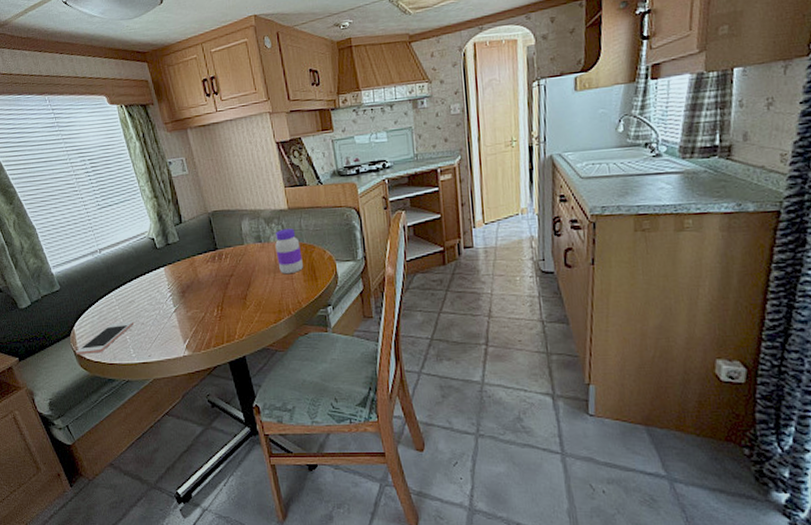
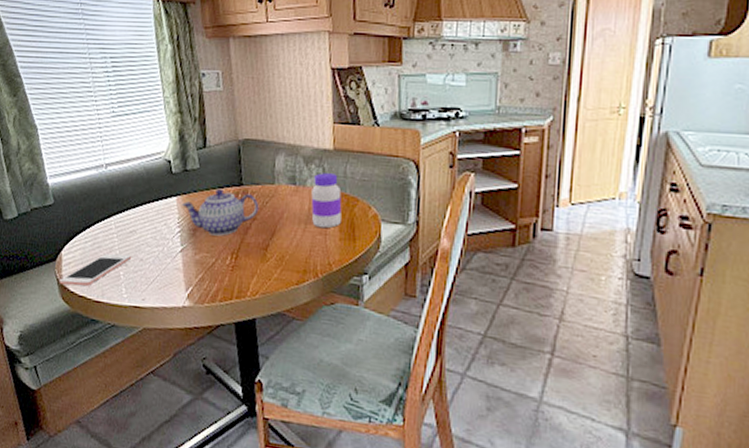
teapot: none [168,255,234,294] -> present [181,188,259,236]

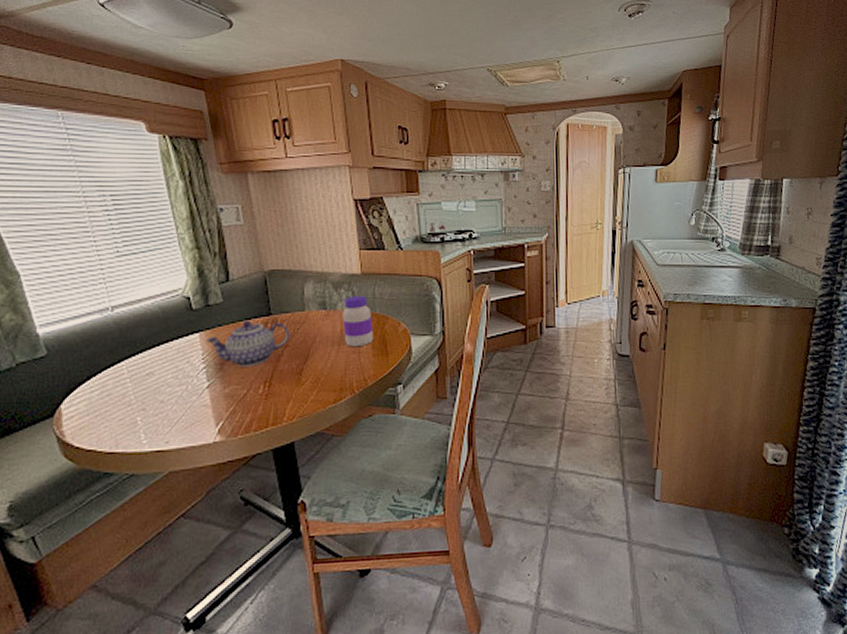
cell phone: present [59,253,132,286] -> none [59,398,151,441]

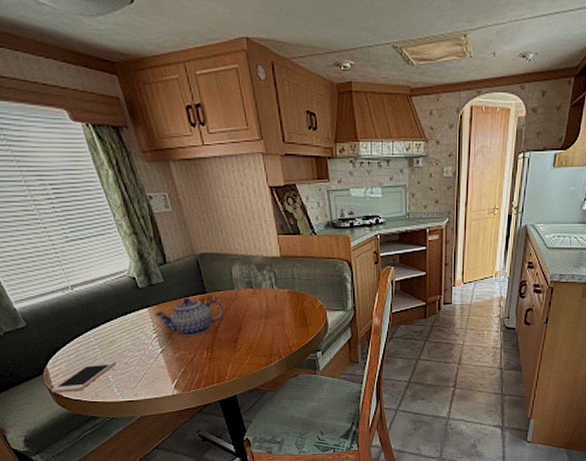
cell phone: none [59,398,151,441] -> present [51,361,117,393]
jar: present [342,296,373,348] -> none [267,276,295,321]

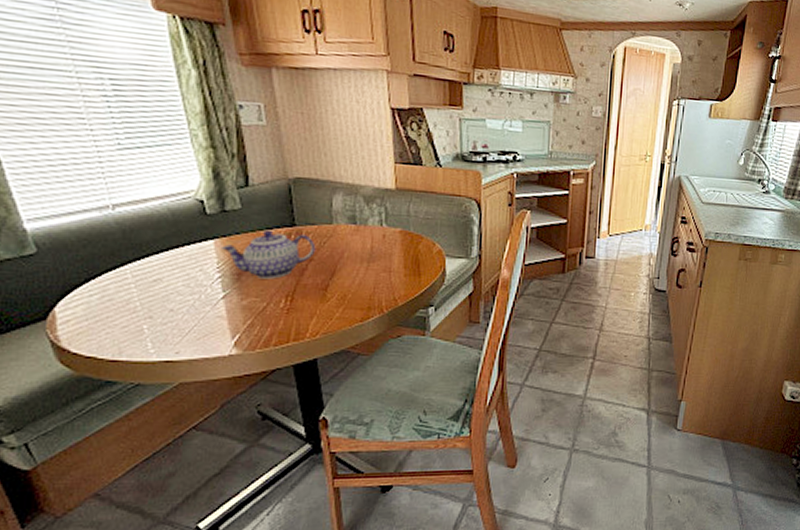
cell phone: present [51,361,117,393] -> none [53,305,159,346]

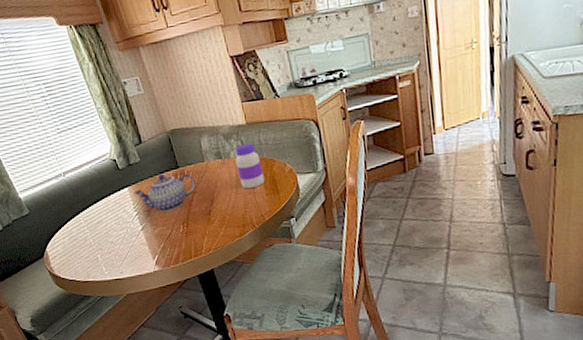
jar: none [373,212,406,266] -> present [235,143,265,189]

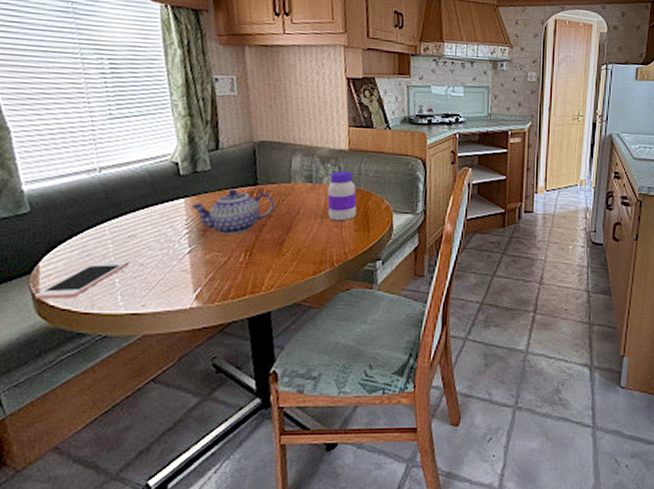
cell phone: none [50,240,104,274] -> present [34,260,131,299]

